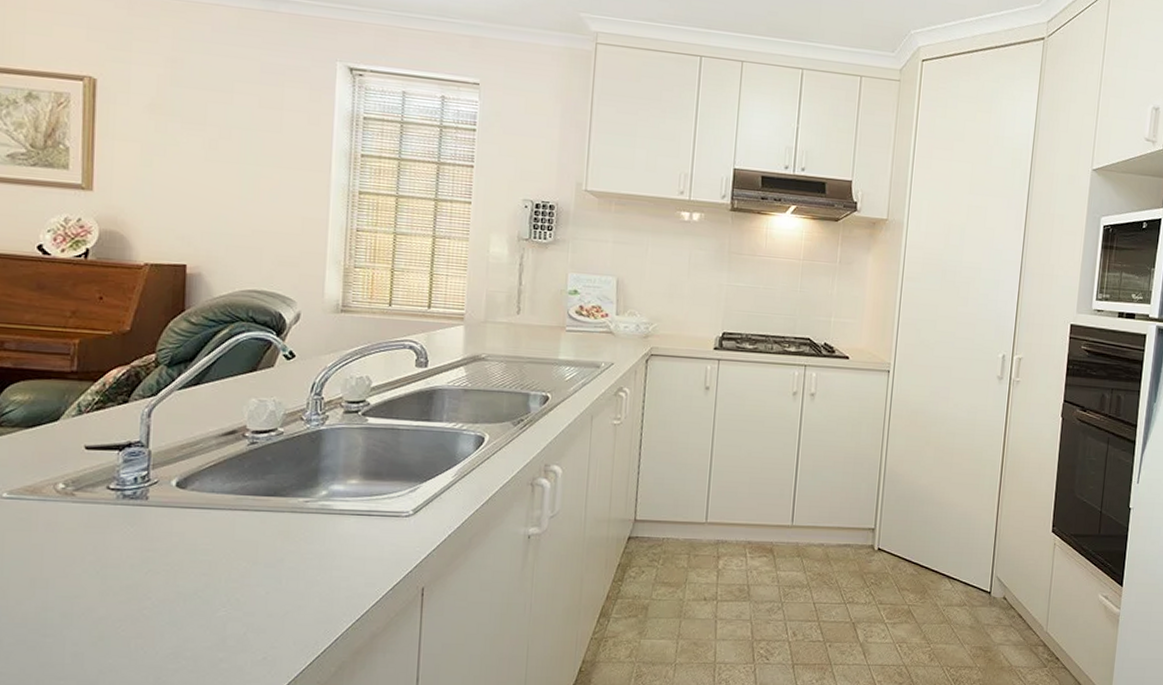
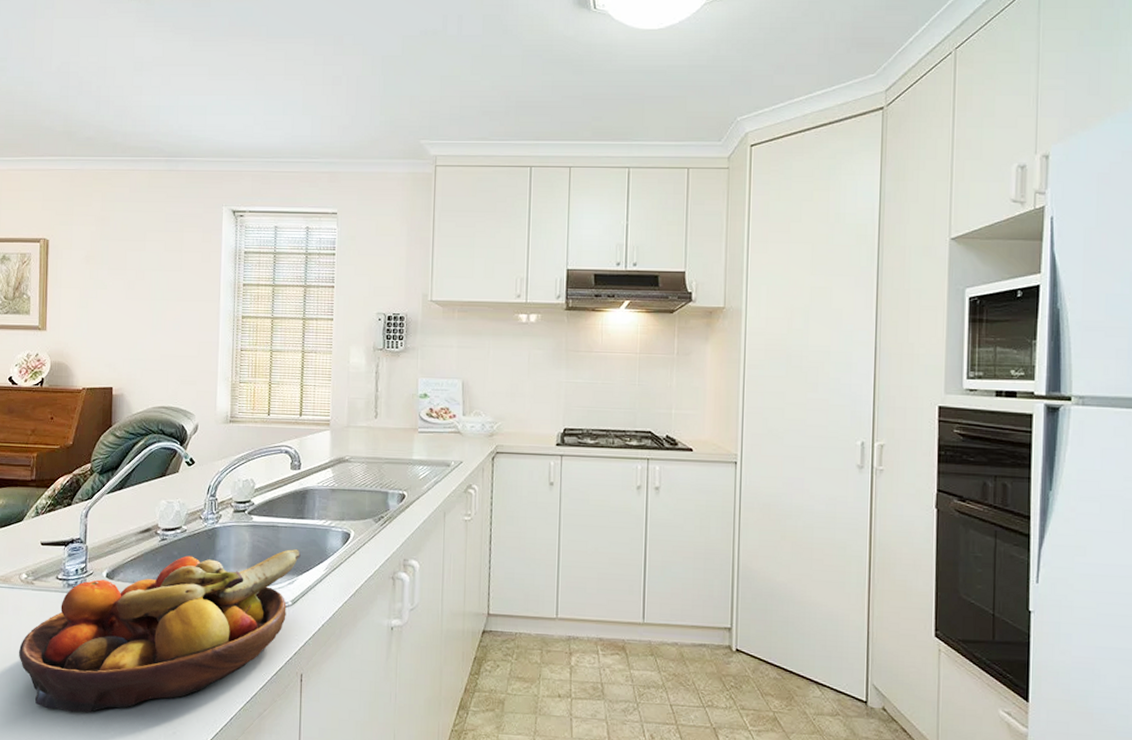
fruit bowl: none [52,454,425,642] -> present [18,549,301,713]

